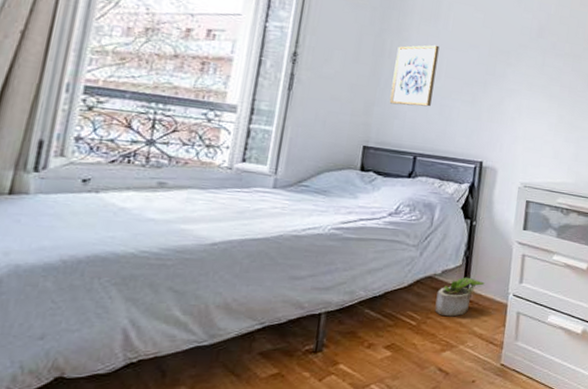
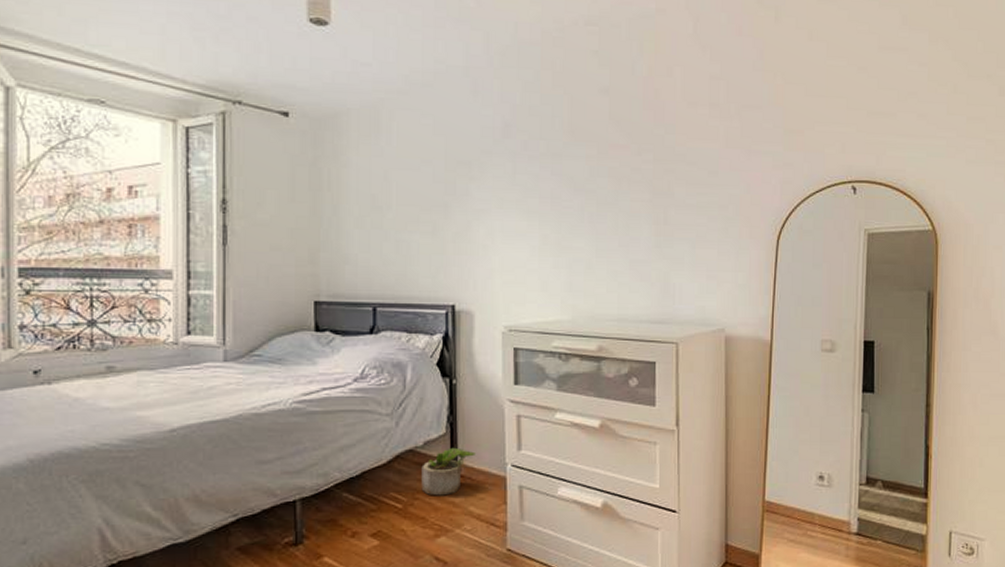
wall art: present [389,44,440,107] -> none [336,166,385,247]

